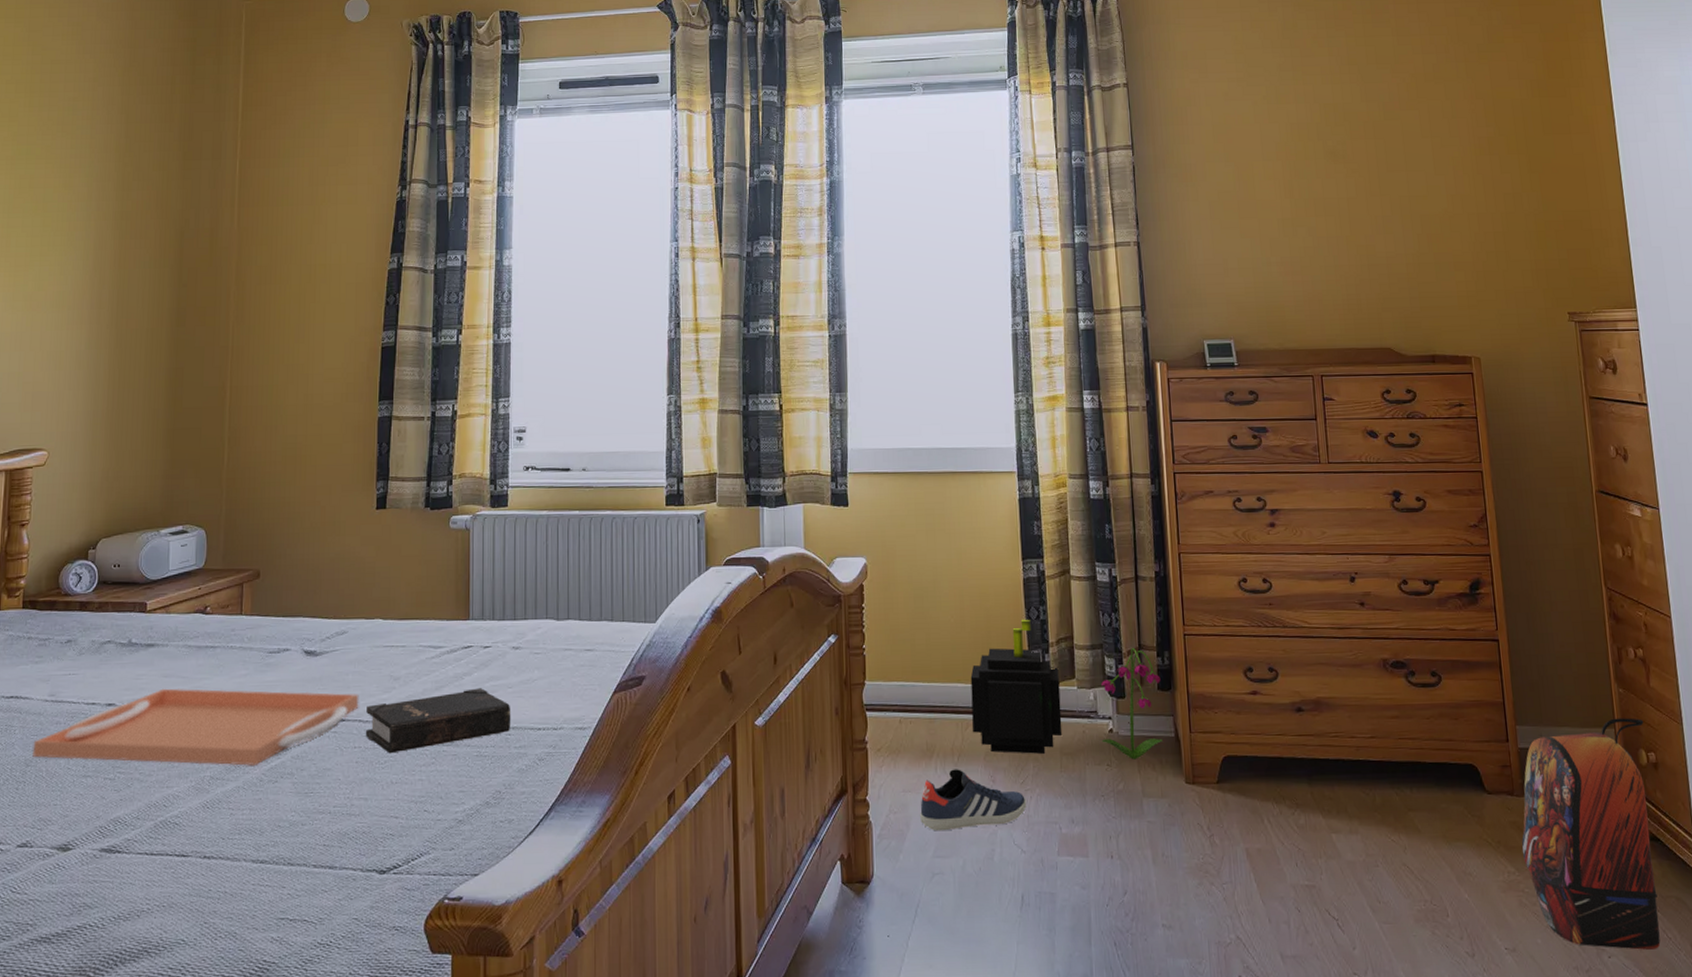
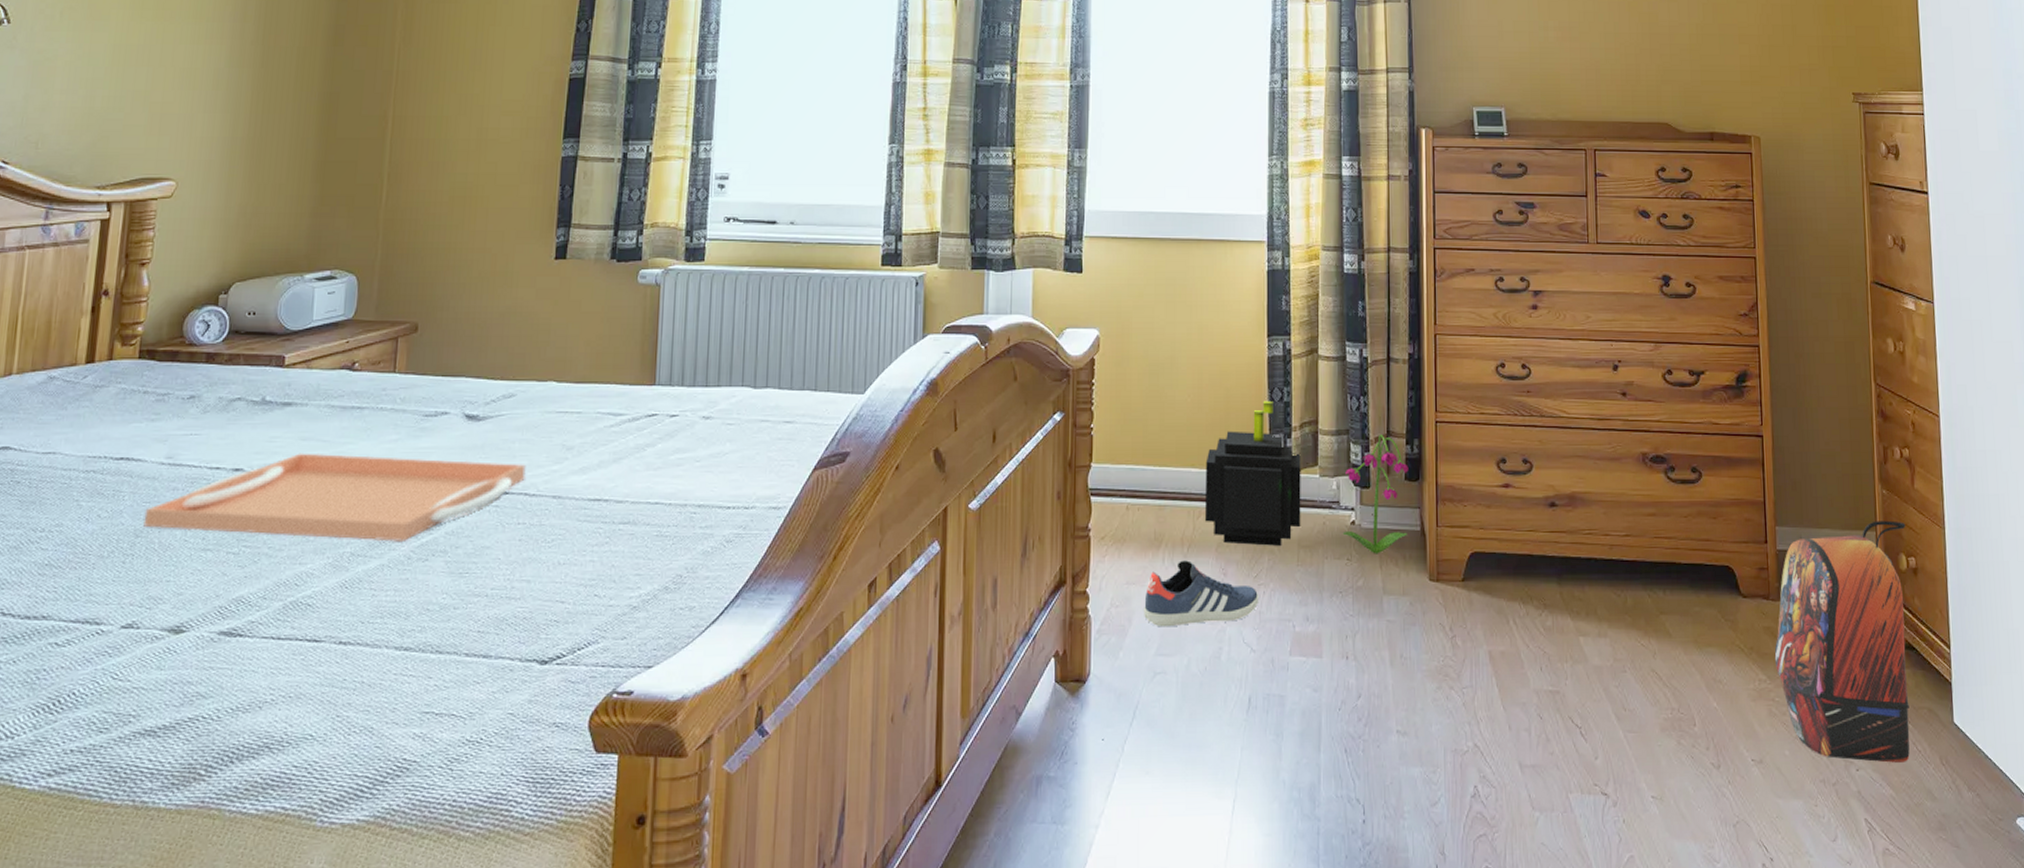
hardback book: present [365,688,511,754] -> none [530,461,698,531]

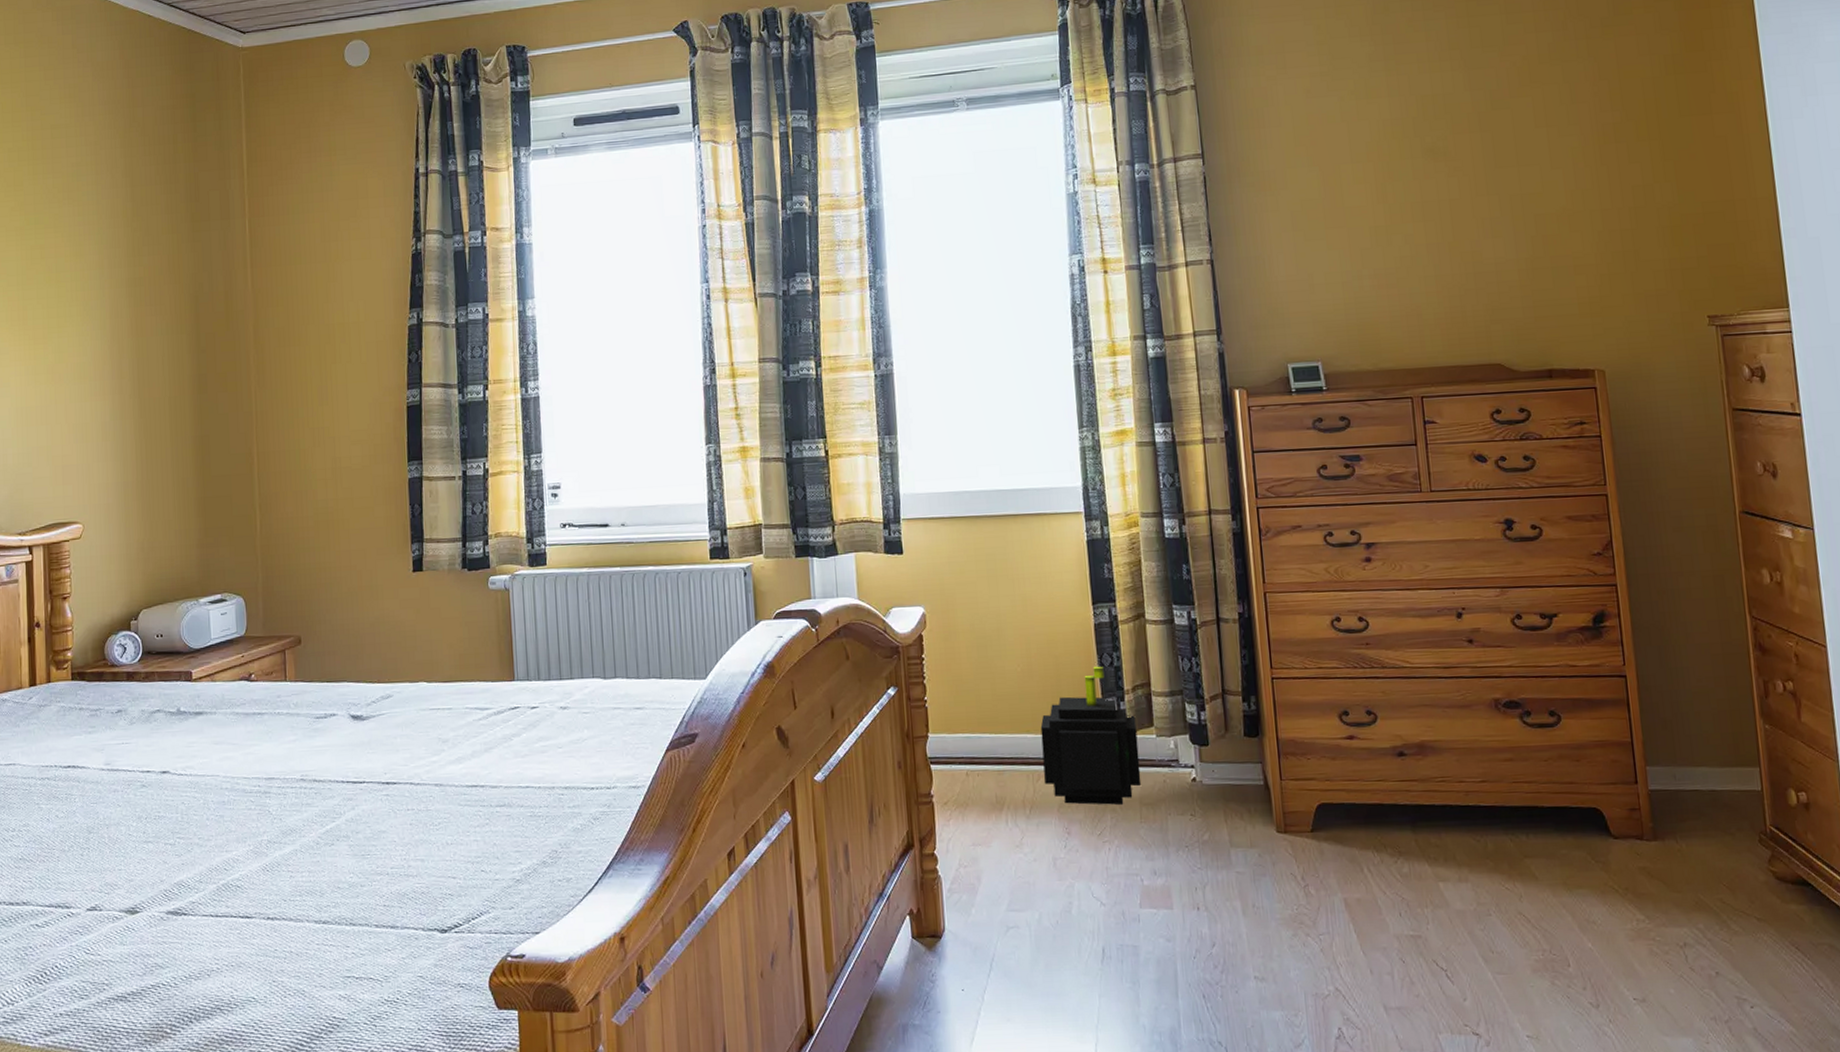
serving tray: present [143,453,526,542] -> none [93,754,409,829]
sneaker: present [1144,560,1259,628] -> none [991,821,1105,885]
decorative plant: present [1342,435,1409,554] -> none [1182,694,1250,809]
backpack: present [1774,520,1910,763] -> none [1652,755,1811,1000]

